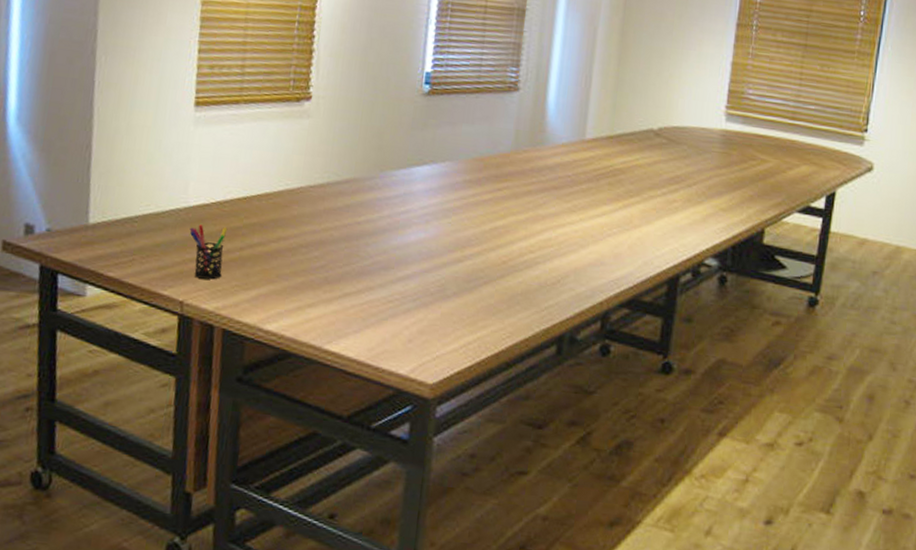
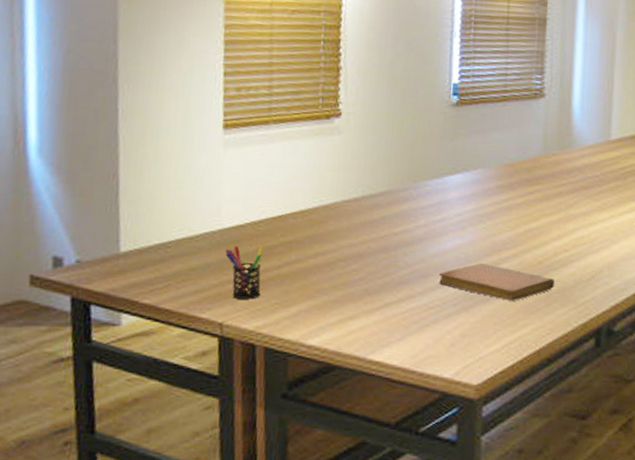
notebook: none [400,259,518,301] -> present [439,263,554,301]

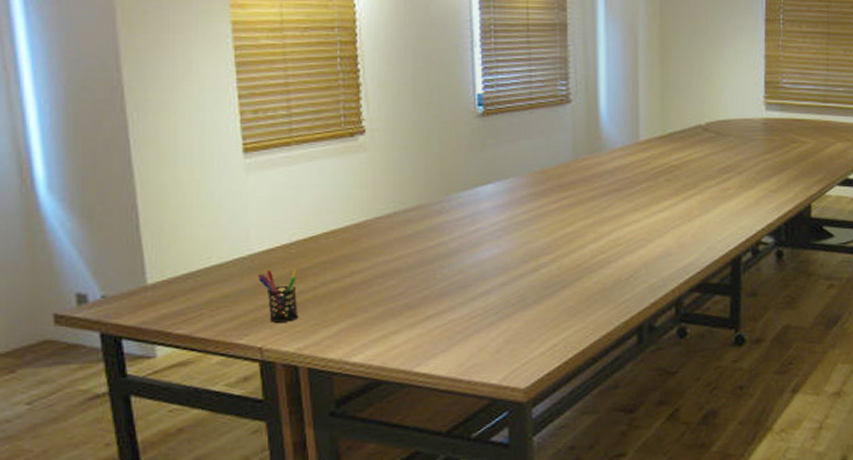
notebook: present [439,263,554,301] -> none [479,270,594,305]

